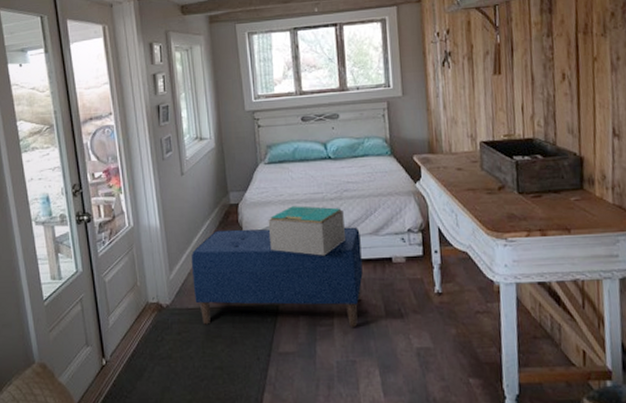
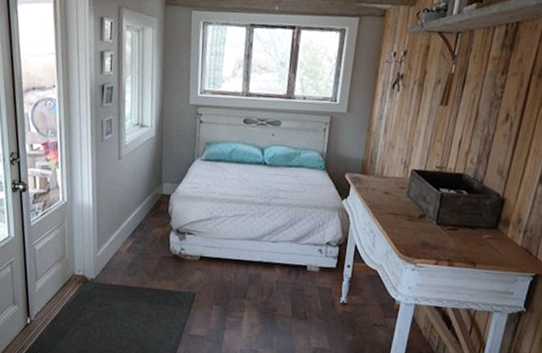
bench: present [191,227,363,327] -> none [118,217,282,322]
decorative box: present [268,206,345,256] -> none [195,205,270,255]

